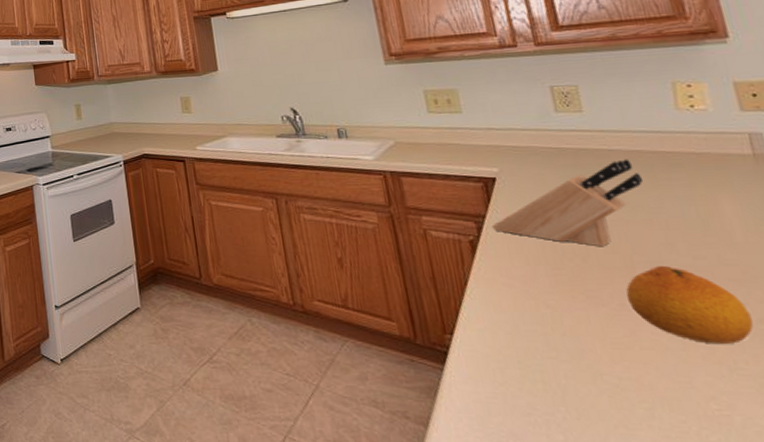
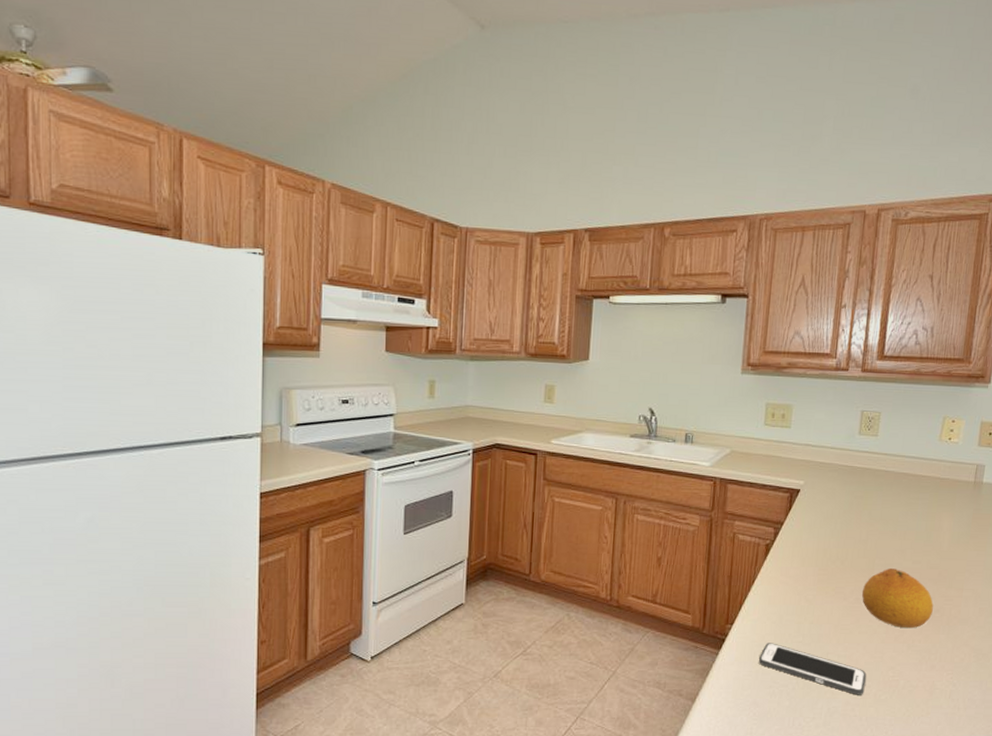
knife block: present [491,159,644,247] -> none [785,479,901,552]
cell phone: none [501,358,679,434] -> present [759,643,867,695]

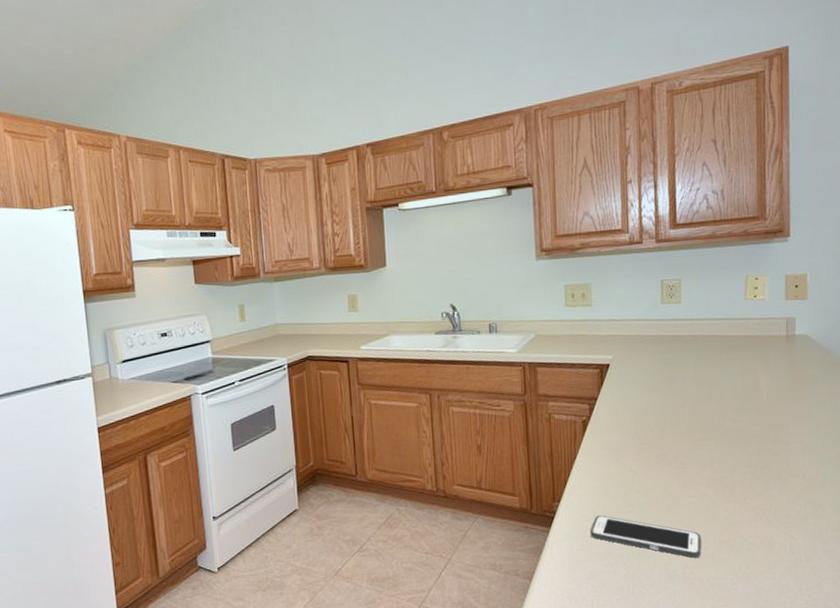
fruit: present [861,568,933,628] -> none [685,430,761,487]

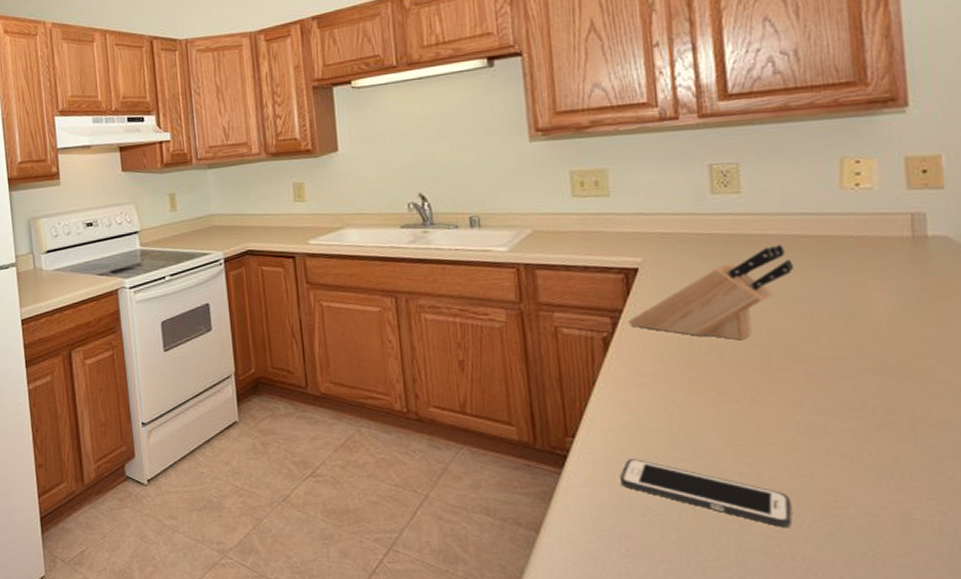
knife block: none [600,343,713,419] -> present [627,244,795,341]

